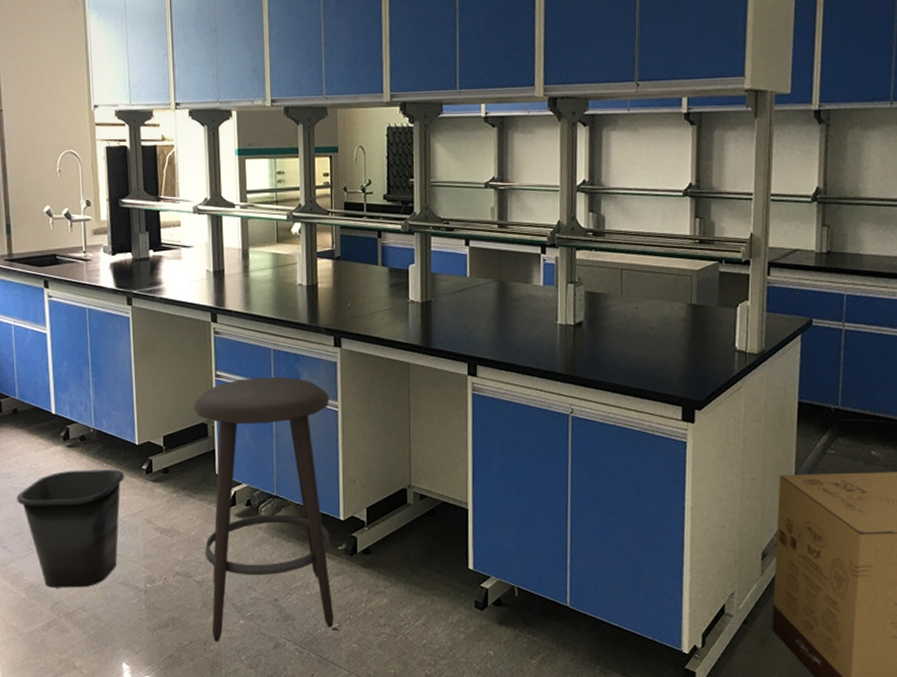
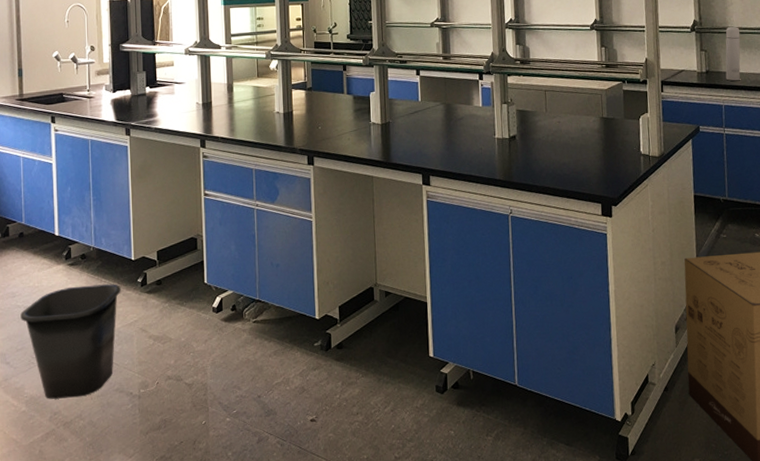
stool: present [193,377,335,641] -> none [184,193,312,440]
thermos bottle: none [852,196,876,265] -> present [725,26,741,81]

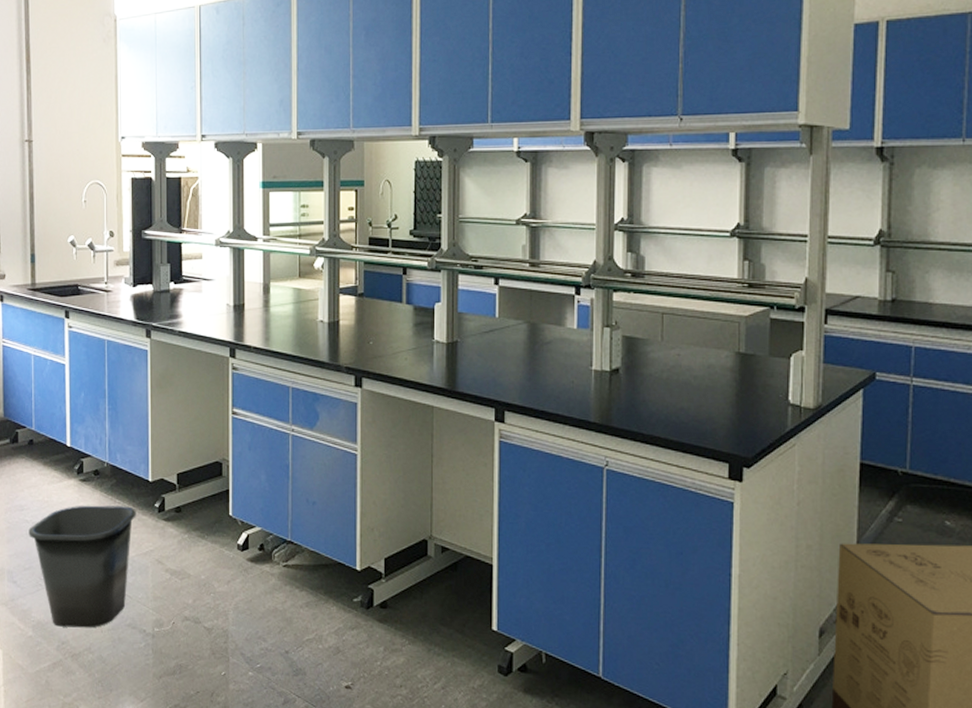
thermos bottle: present [725,26,741,81] -> none [920,240,947,315]

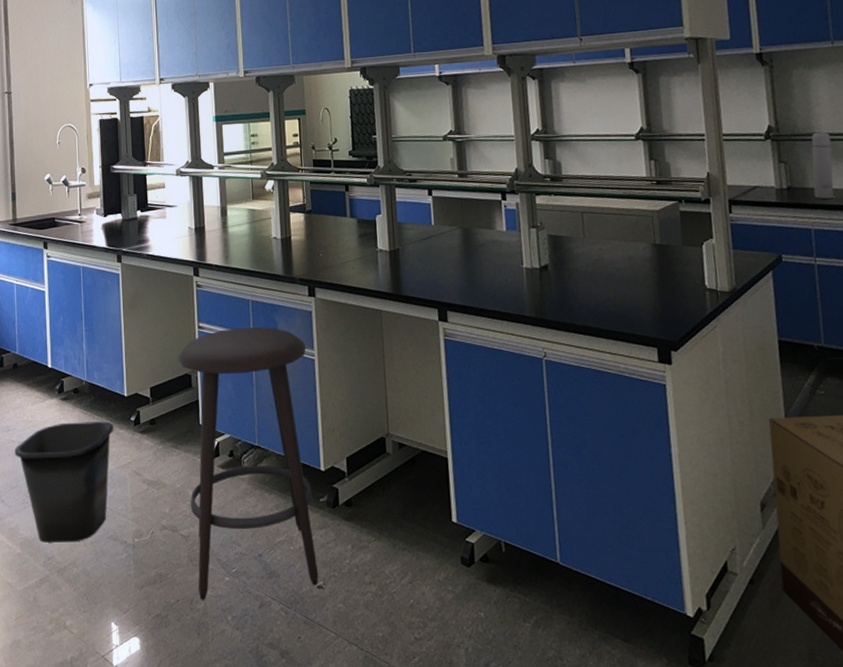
stool: none [208,416,349,693] -> present [178,327,319,600]
thermos bottle: none [920,240,947,315] -> present [811,132,834,200]

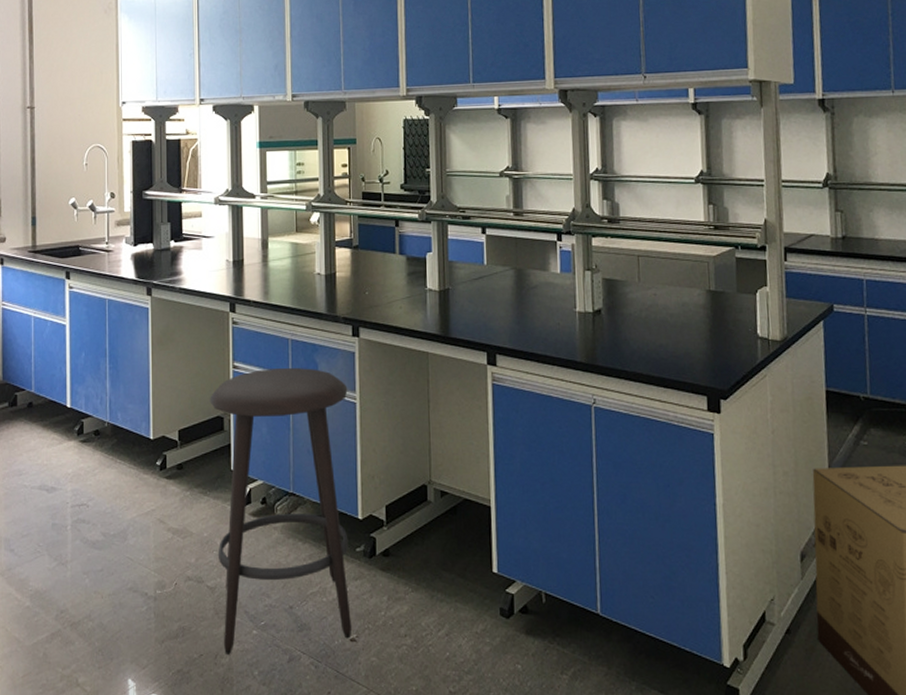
waste bin: present [14,421,114,543] -> none [27,466,138,595]
thermos bottle: present [811,132,834,200] -> none [867,181,887,250]

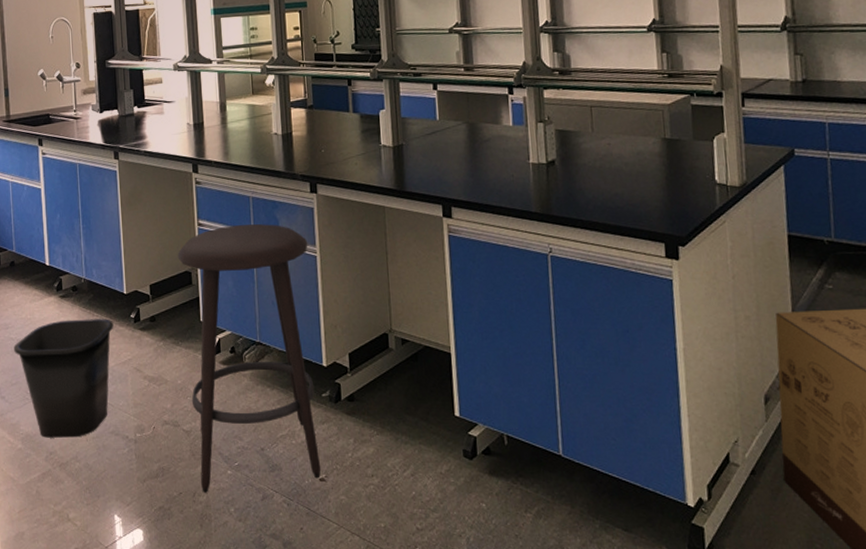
waste bin: none [27,466,138,595] -> present [14,319,114,438]

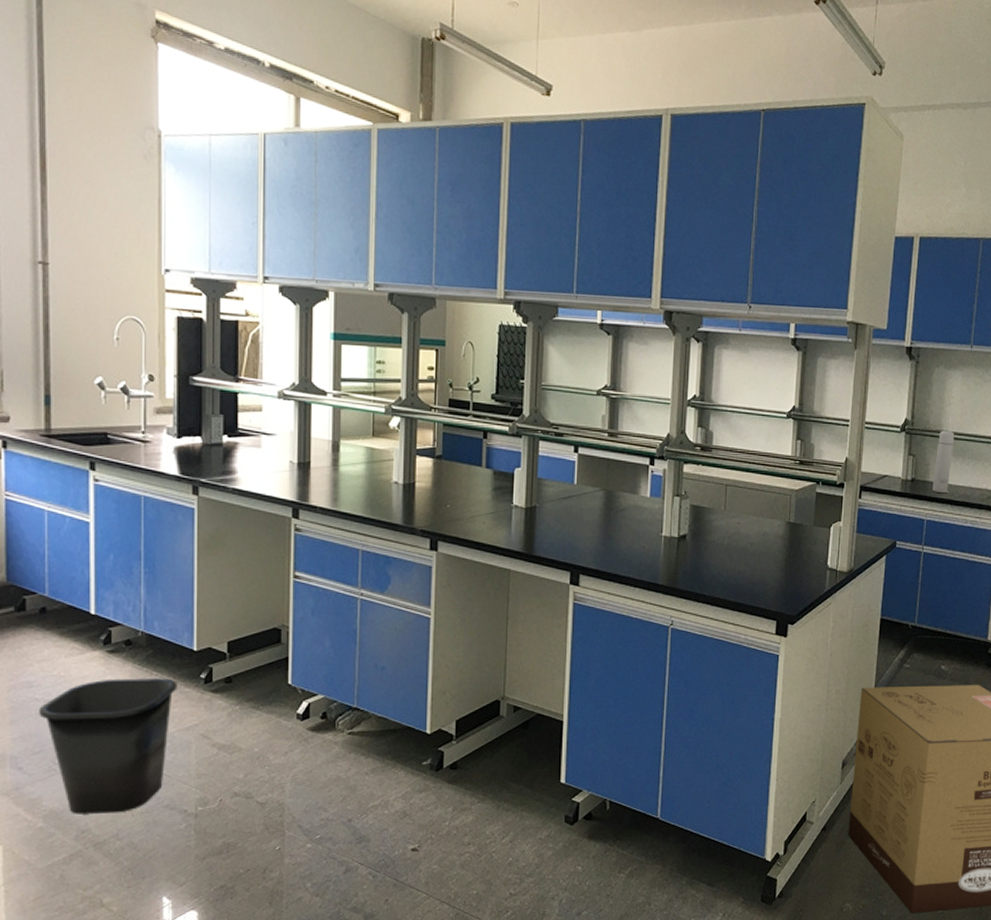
stool: present [177,224,321,493] -> none [266,580,422,868]
thermos bottle: none [828,23,851,93] -> present [932,430,955,494]

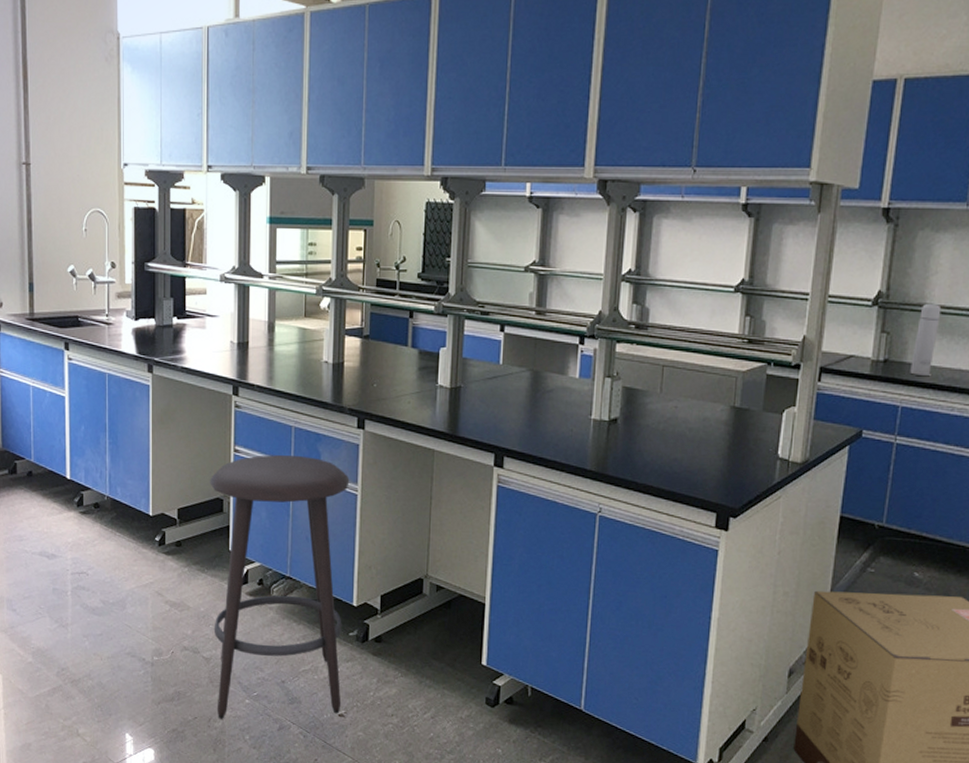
waste bin: present [39,678,178,814] -> none [28,537,137,656]
stool: none [266,580,422,868] -> present [210,455,350,719]

